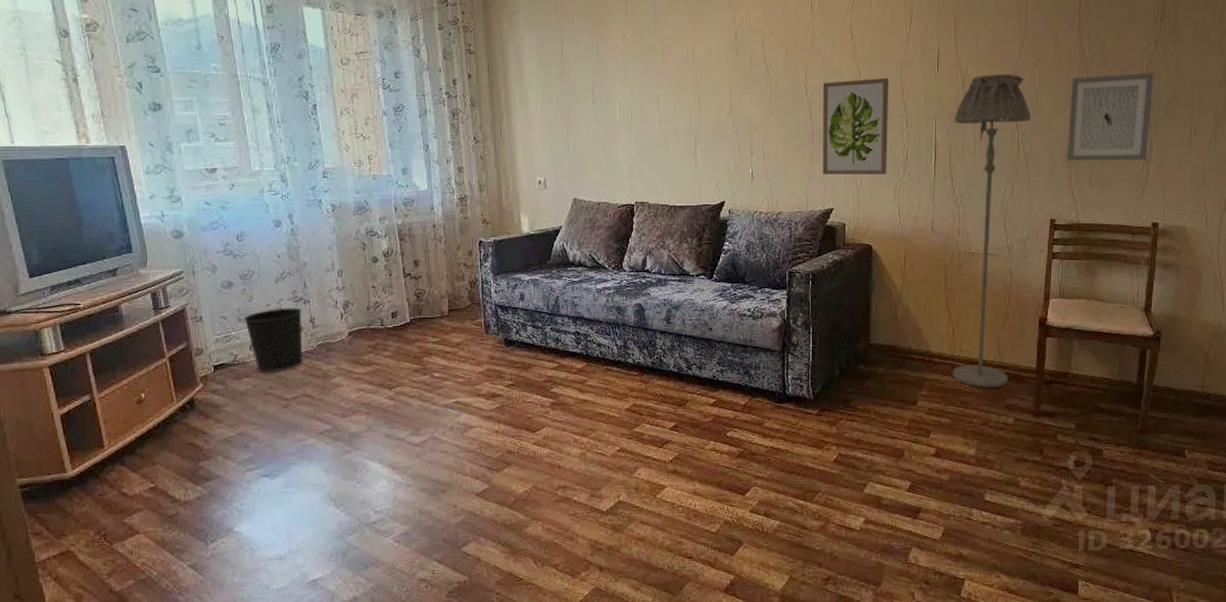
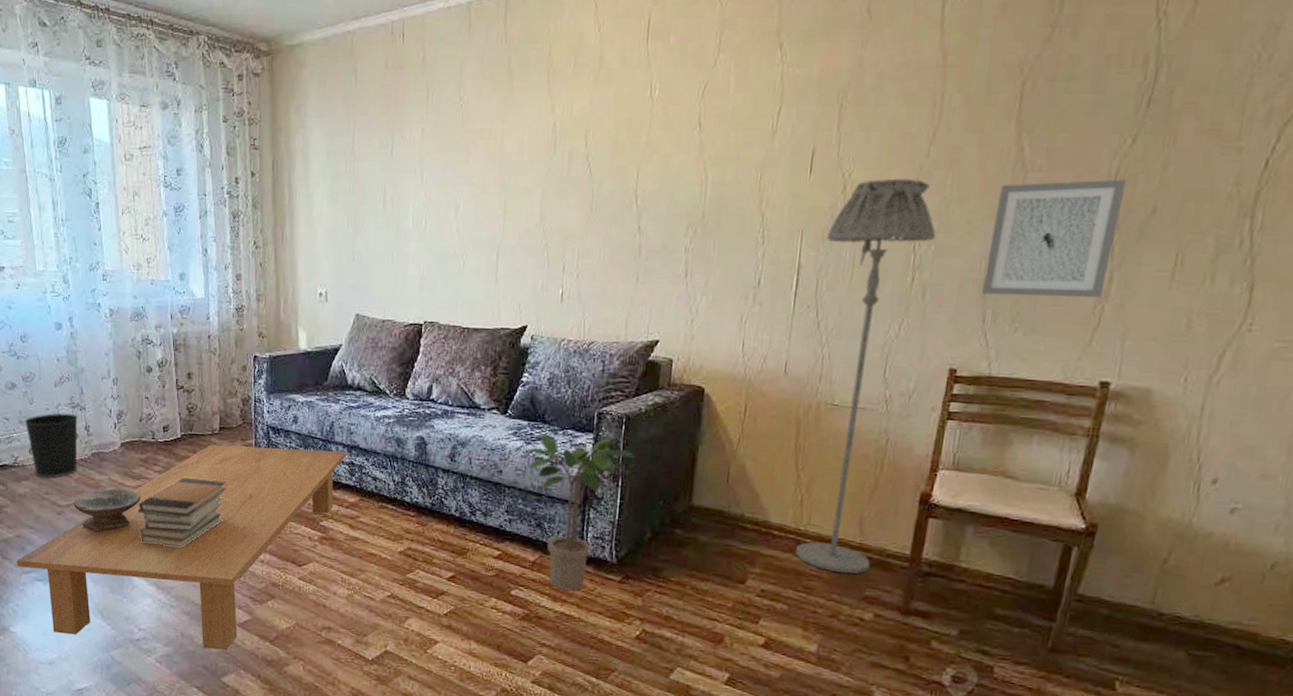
coffee table: none [239,322,572,527] -> present [16,444,346,651]
bowl: none [300,376,372,421] -> present [73,488,141,532]
book stack: none [369,360,459,428] -> present [138,478,227,549]
potted plant: none [730,292,821,427] -> present [524,435,635,591]
wall art: present [823,77,889,175] -> none [649,181,744,302]

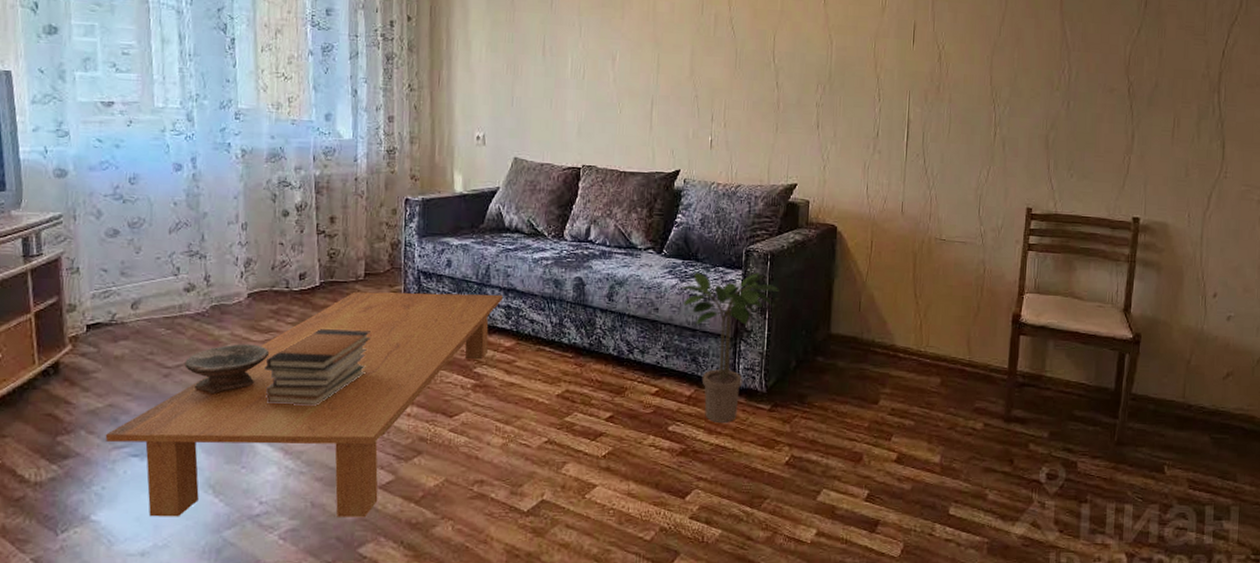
wastebasket: present [24,413,78,478] -> none [127,262,196,336]
floor lamp: present [795,178,936,574] -> none [918,51,1010,389]
wall art: present [982,179,1127,297] -> none [1046,59,1137,151]

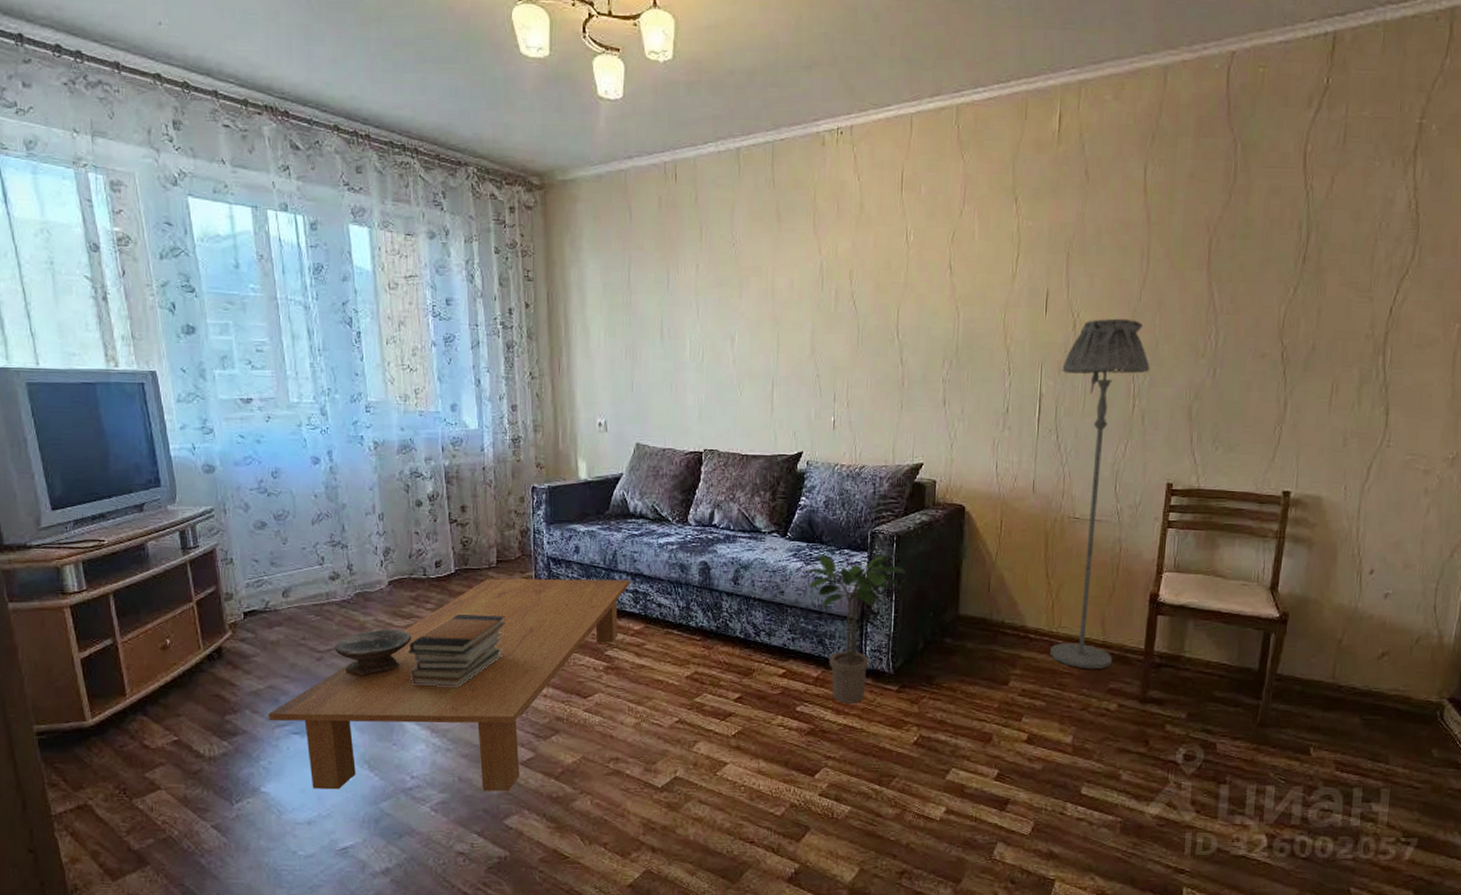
floor lamp: none [918,51,1010,389] -> present [1049,318,1150,670]

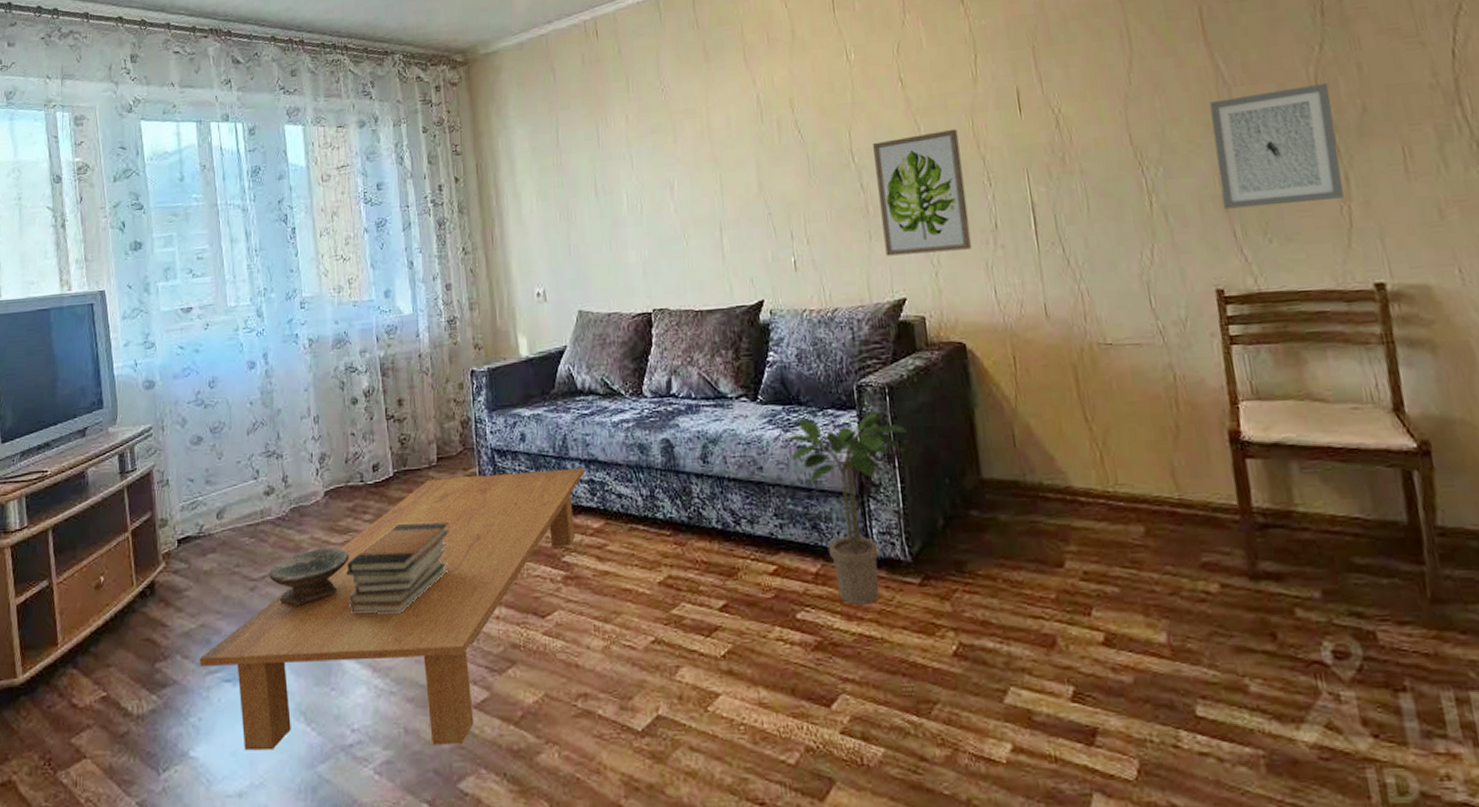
wall art: none [912,319,990,428] -> present [873,128,972,256]
floor lamp: present [1049,318,1150,670] -> none [1052,106,1199,538]
wall art: none [1189,321,1292,421] -> present [1209,82,1344,209]

